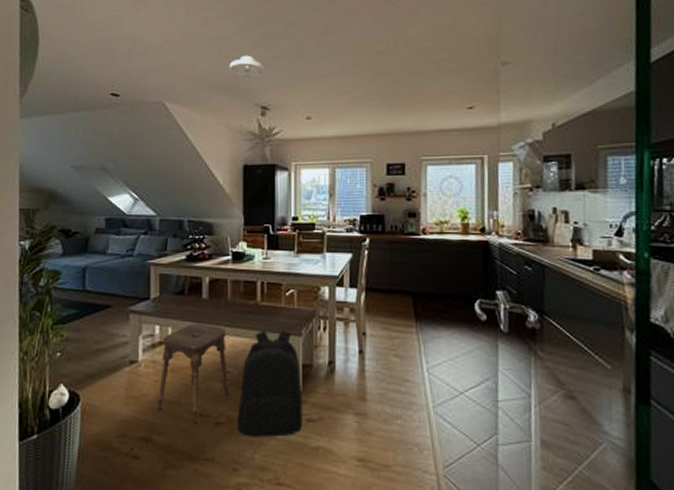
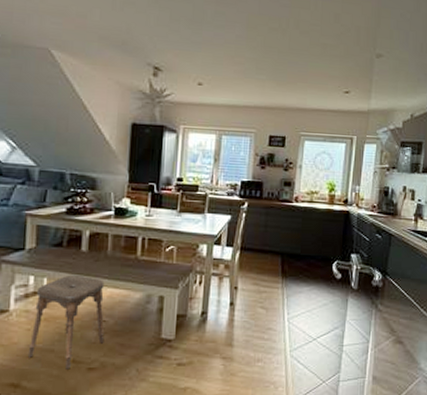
ceiling light: present [229,55,265,81] -> none [123,12,160,39]
backpack: present [237,330,303,437] -> none [110,283,175,380]

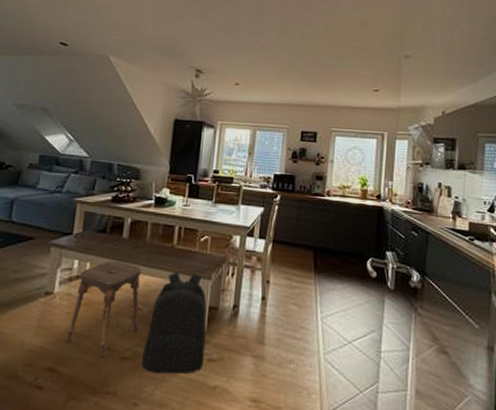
backpack: none [110,283,175,380] -> present [141,272,207,375]

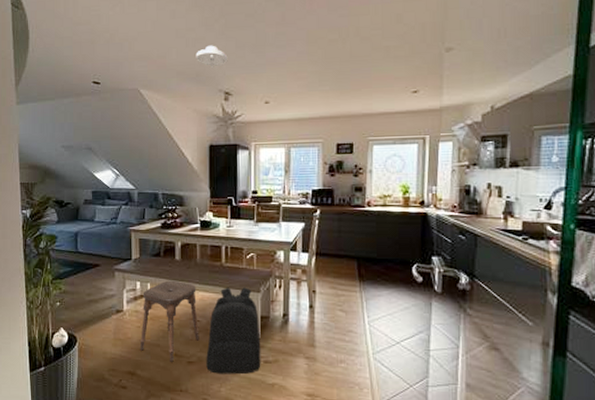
ceiling light: none [171,23,203,46] -> present [196,45,228,69]

